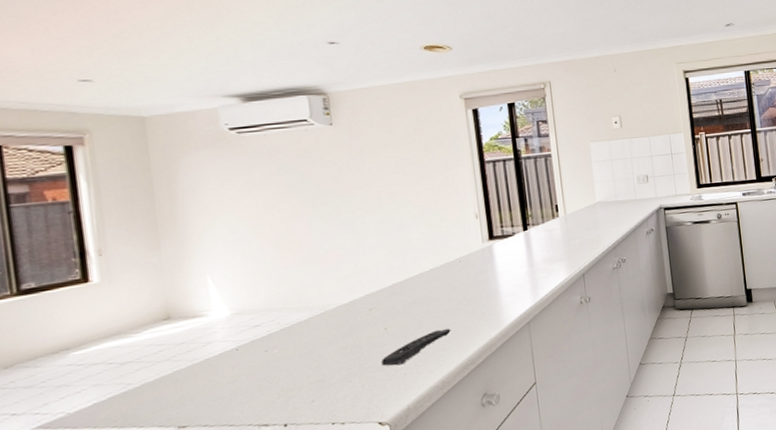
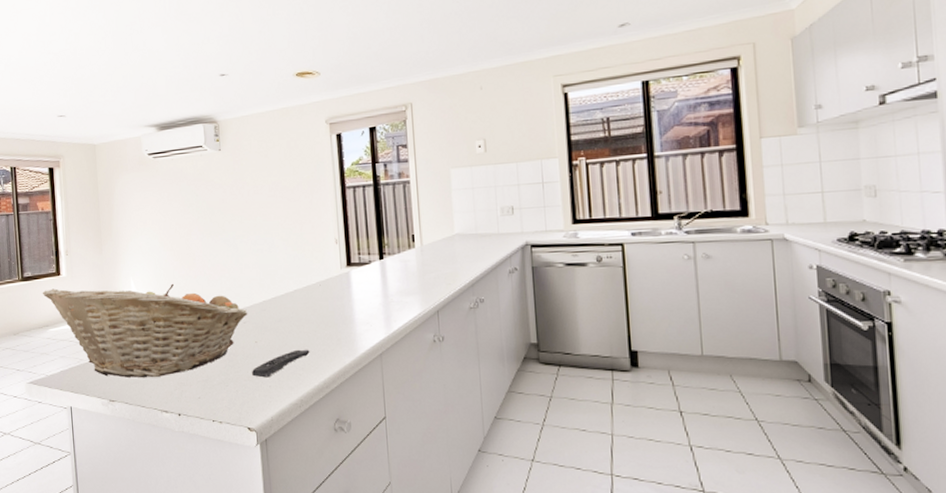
fruit basket: none [56,276,374,399] -> present [42,283,248,378]

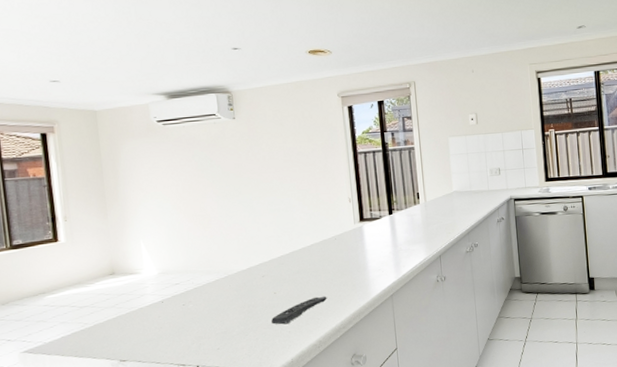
fruit basket: present [42,283,248,378] -> none [36,244,266,338]

